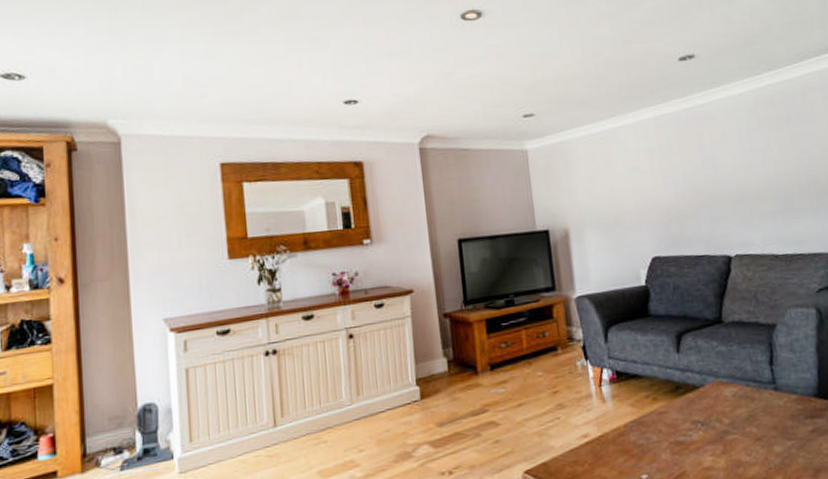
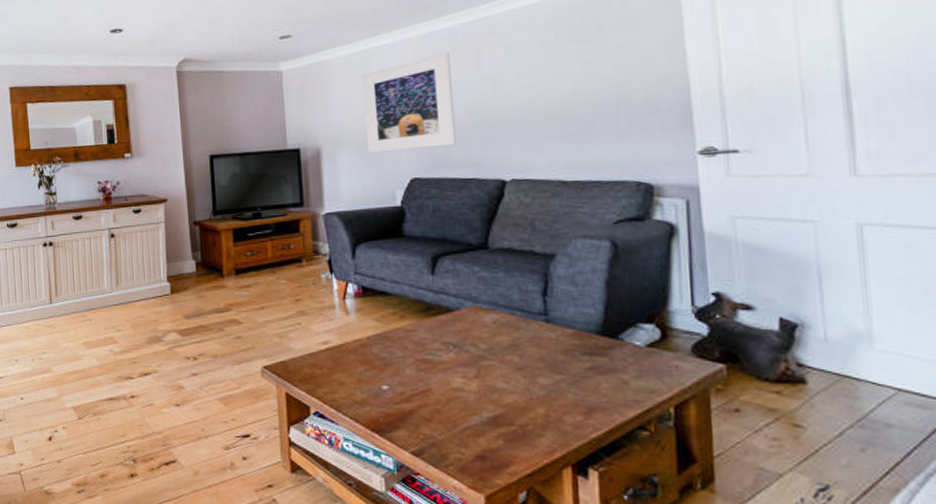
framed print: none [602,135,689,233] -> present [362,52,457,153]

